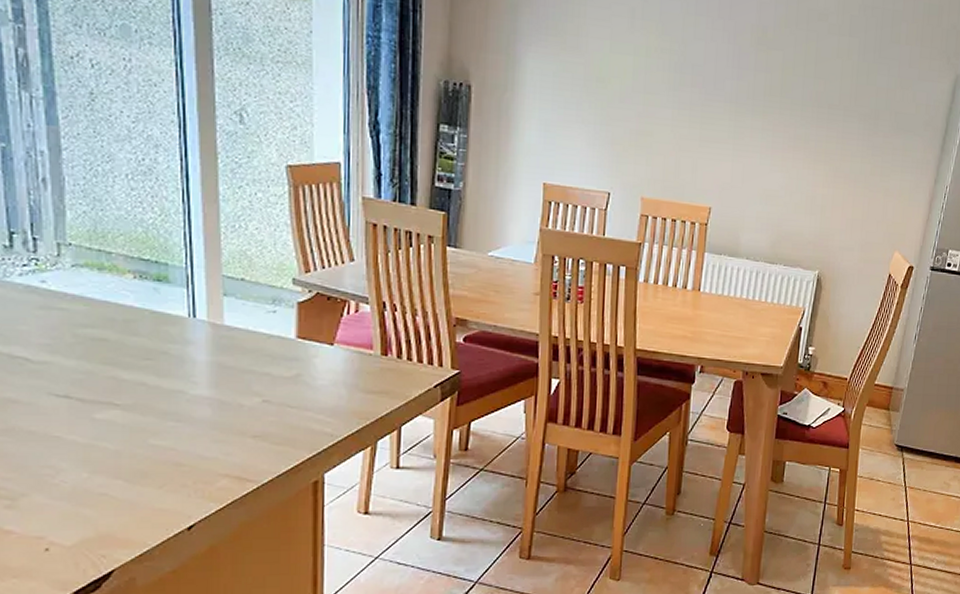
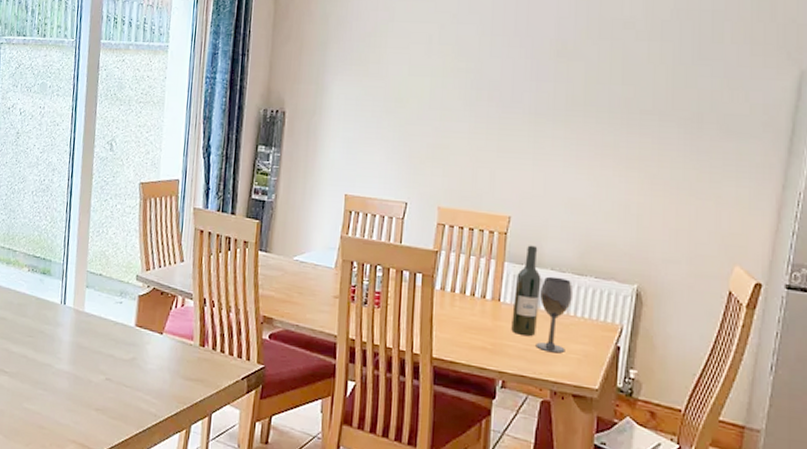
wine bottle: none [710,236,738,323] -> present [511,245,542,337]
wine glass: none [731,265,765,337] -> present [535,276,573,354]

